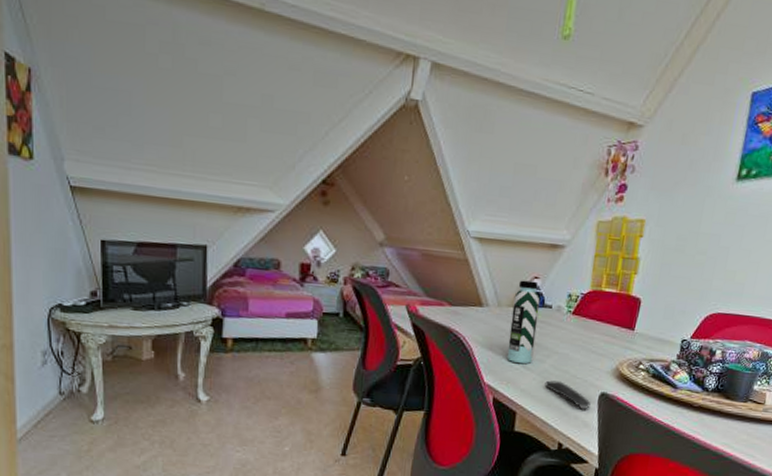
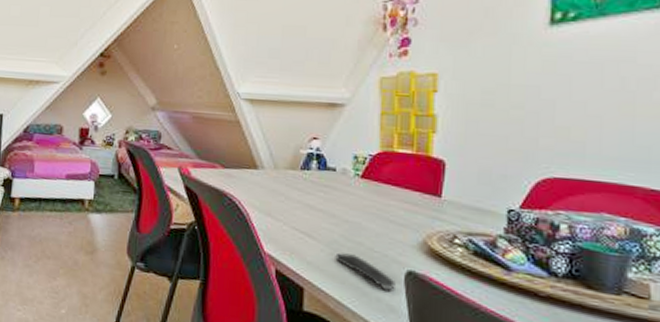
water bottle: present [507,280,540,365] -> none [288,141,322,233]

